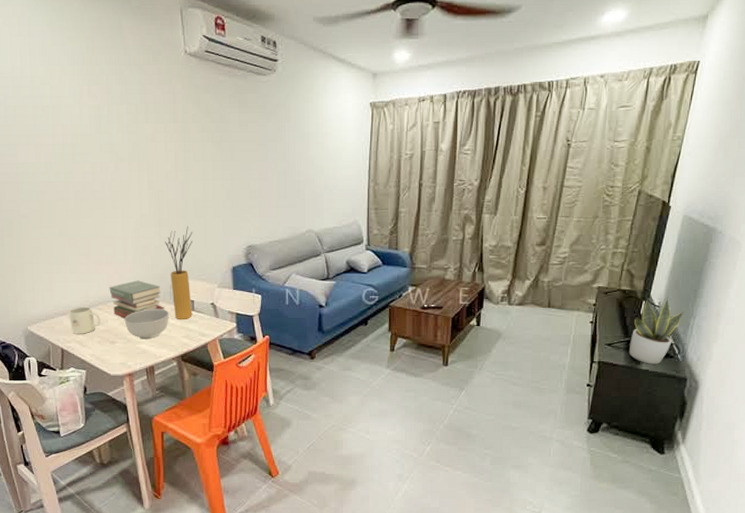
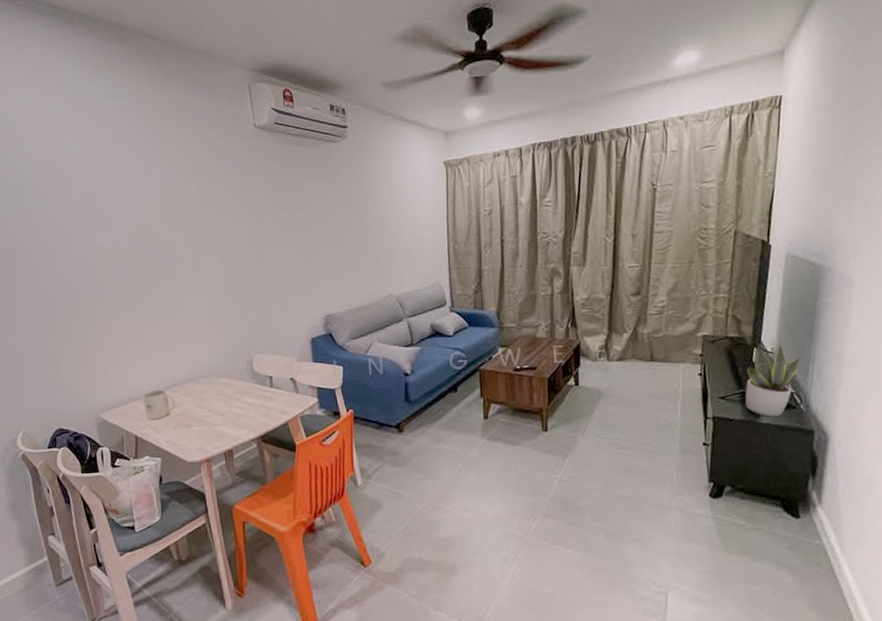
books: present [109,280,165,318] -> none [184,358,243,400]
bowl: present [124,308,169,339] -> none [200,387,247,421]
vase: present [165,226,193,319] -> none [240,299,271,398]

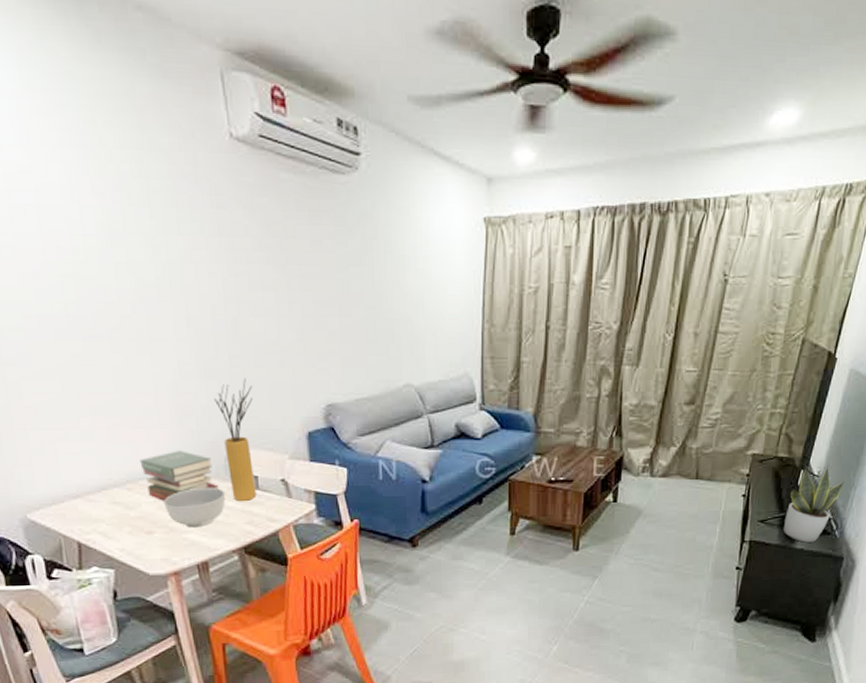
mug: present [142,389,176,420] -> none [84,486,131,523]
books: none [184,358,243,400] -> present [139,450,219,501]
bowl: none [200,387,247,421] -> present [163,487,225,528]
vase: none [240,299,271,398] -> present [214,378,257,501]

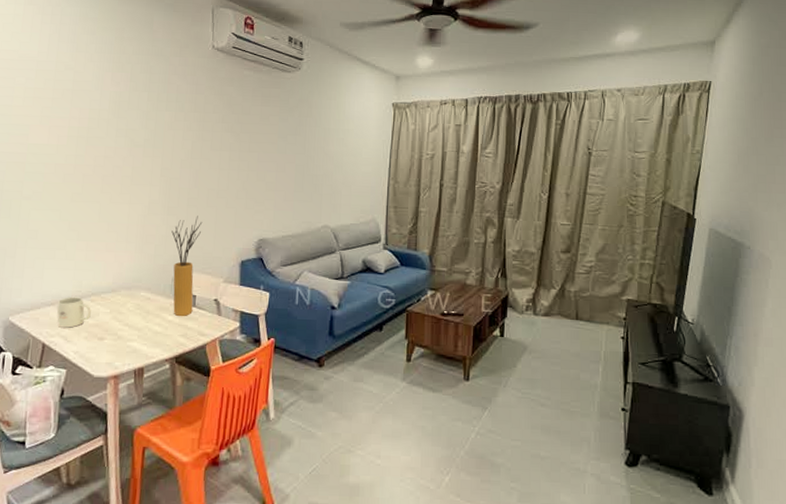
mug: none [84,486,131,523] -> present [56,297,91,328]
books: present [139,450,219,501] -> none [105,270,164,312]
bowl: present [163,487,225,528] -> none [117,302,167,337]
potted plant: present [784,465,845,543] -> none [665,314,720,388]

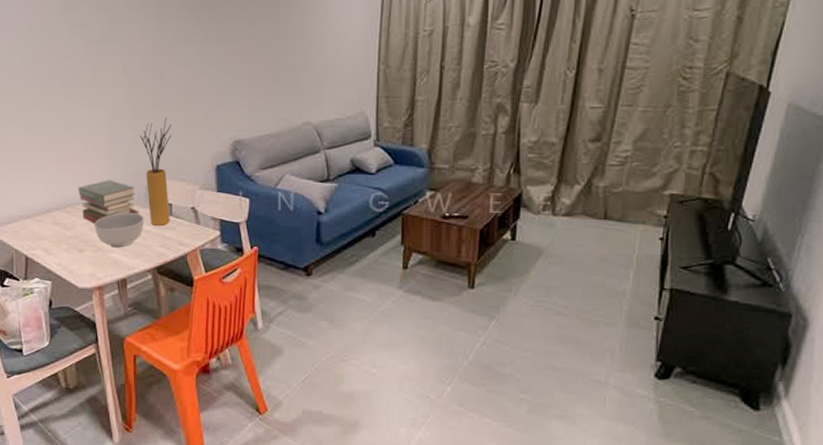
mug: present [56,297,91,328] -> none [34,209,68,240]
books: none [105,270,164,312] -> present [78,180,140,223]
bowl: none [117,302,167,337] -> present [94,212,144,248]

